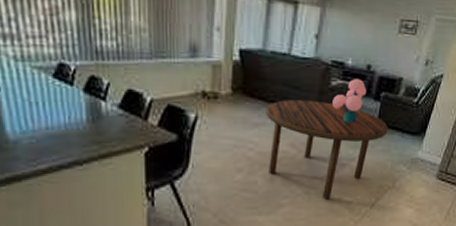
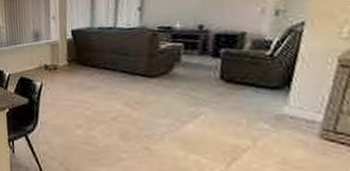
dining table: present [266,100,388,200] -> none [98,63,236,156]
bouquet: present [332,79,367,123] -> none [163,39,202,81]

